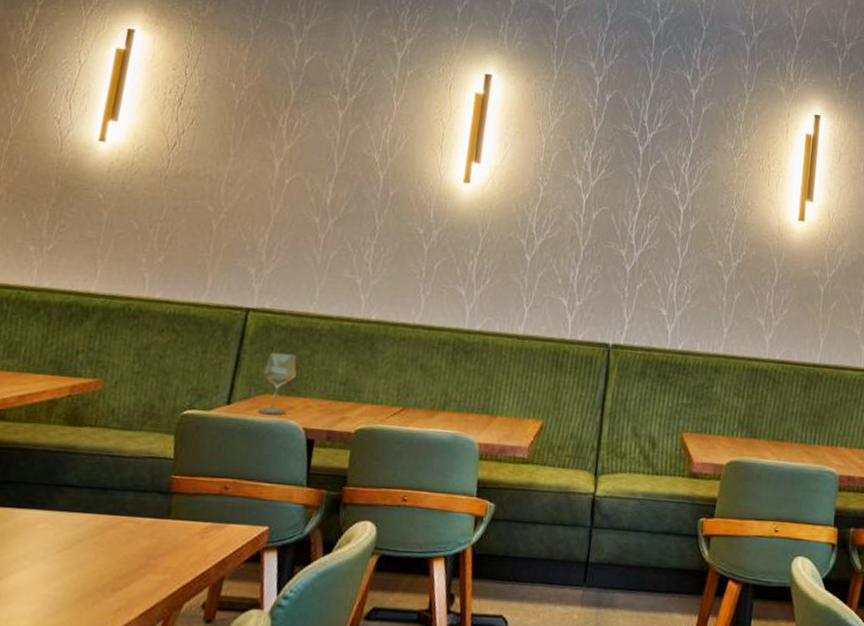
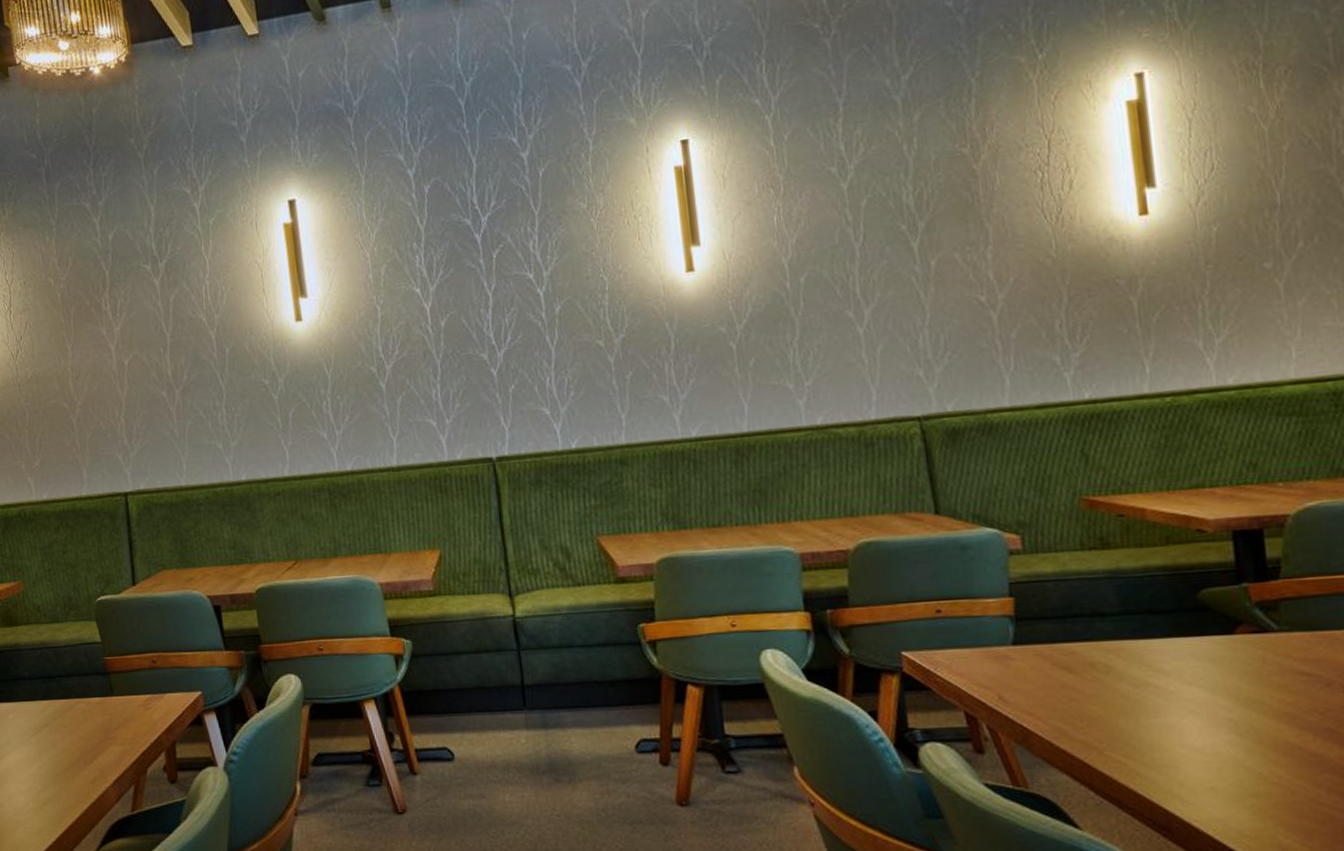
wine glass: present [257,351,298,415] -> none [155,527,188,588]

